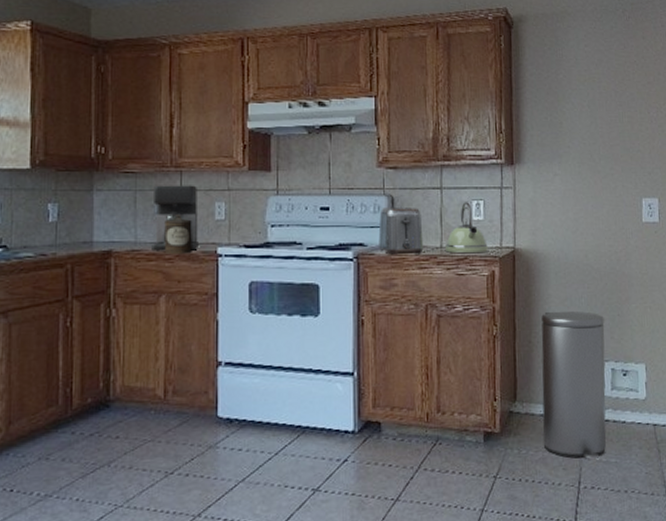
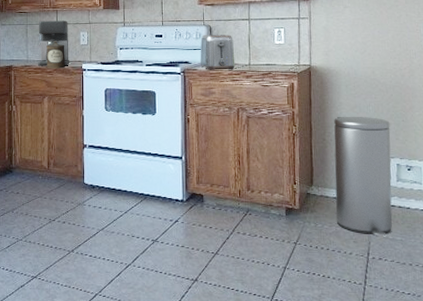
kettle: present [444,202,489,254] -> none [252,30,289,70]

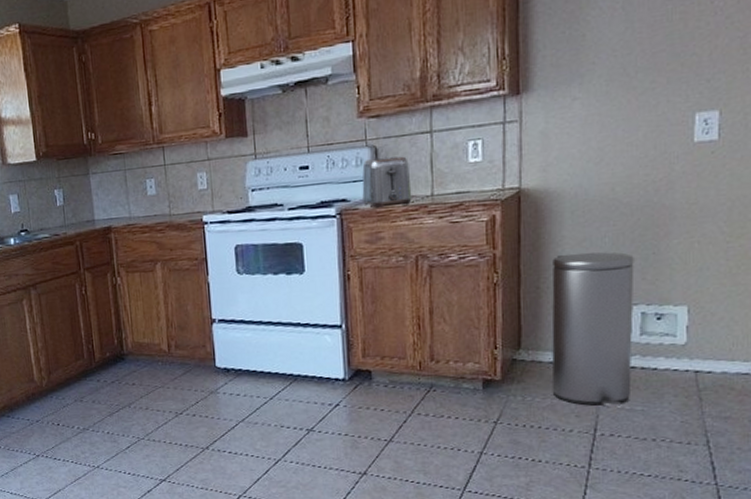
coffee maker: present [38,20,70,67] -> none [141,159,187,224]
canister: present [46,41,65,69] -> none [153,188,180,226]

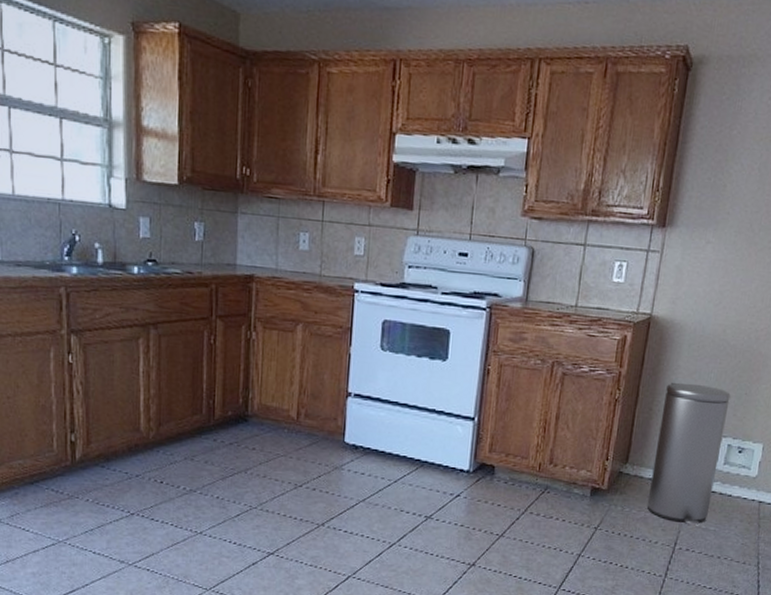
toaster: present [362,156,412,209] -> none [513,259,561,311]

